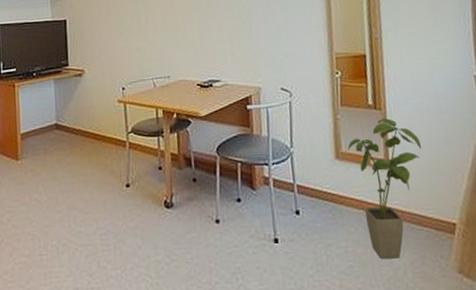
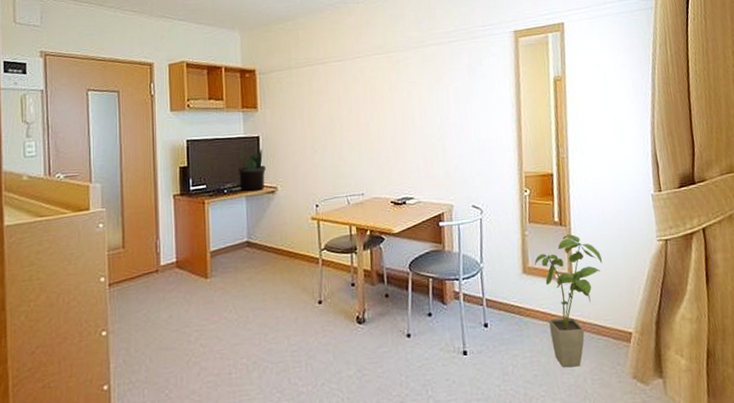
planter: none [46,32,73,75] -> present [237,148,266,192]

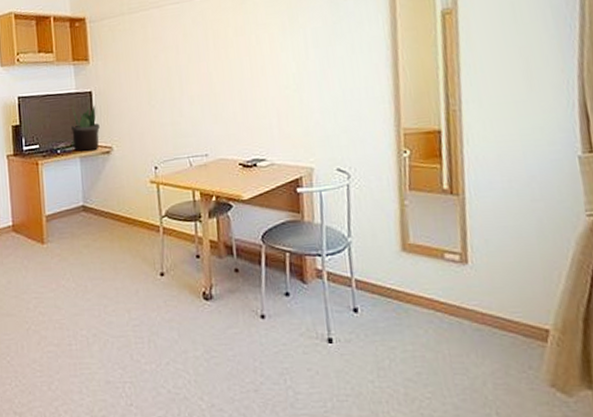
house plant: present [534,234,603,368] -> none [417,205,509,367]

